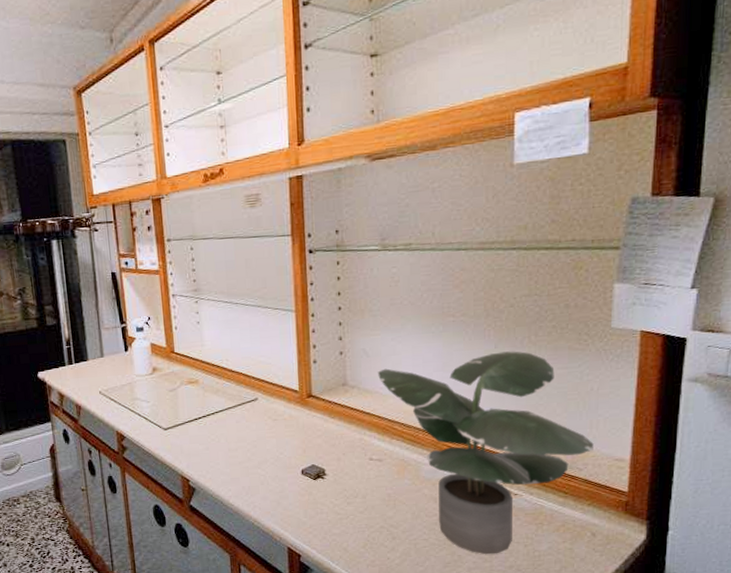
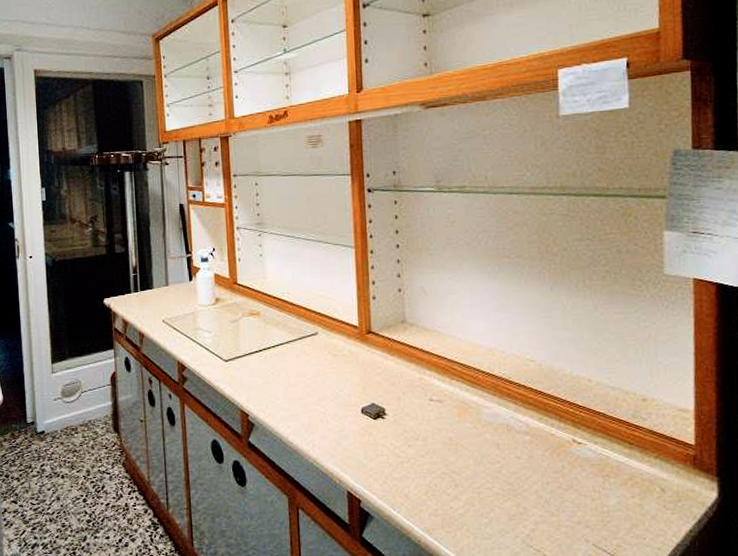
potted plant: present [378,351,594,555] -> none [436,294,656,508]

